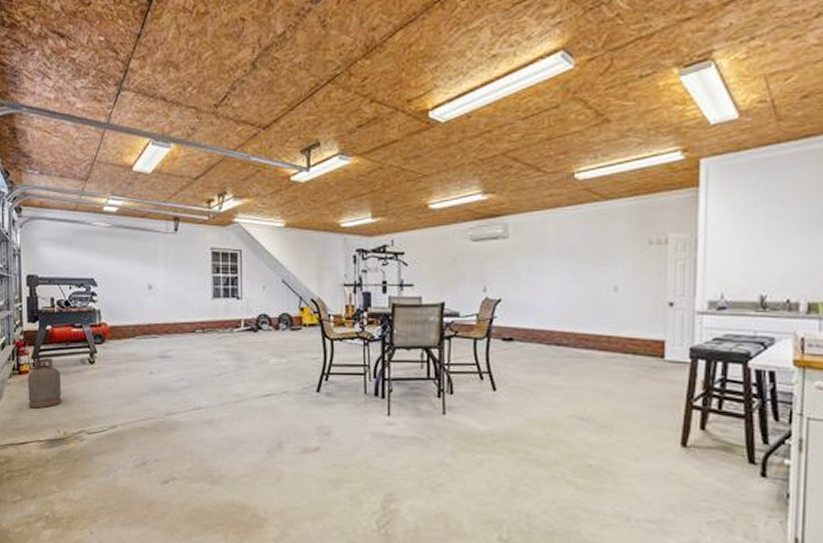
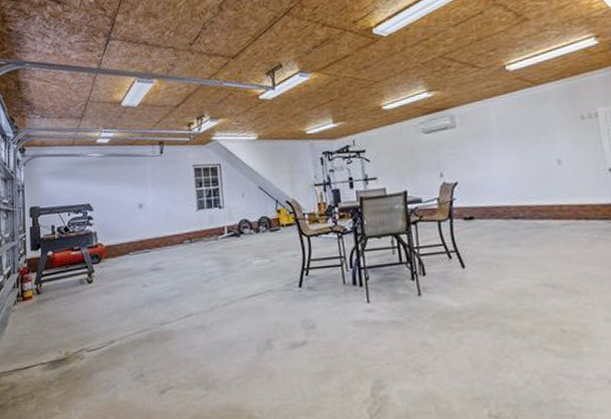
gas cylinder: present [27,357,61,409] -> none [31,281,62,332]

